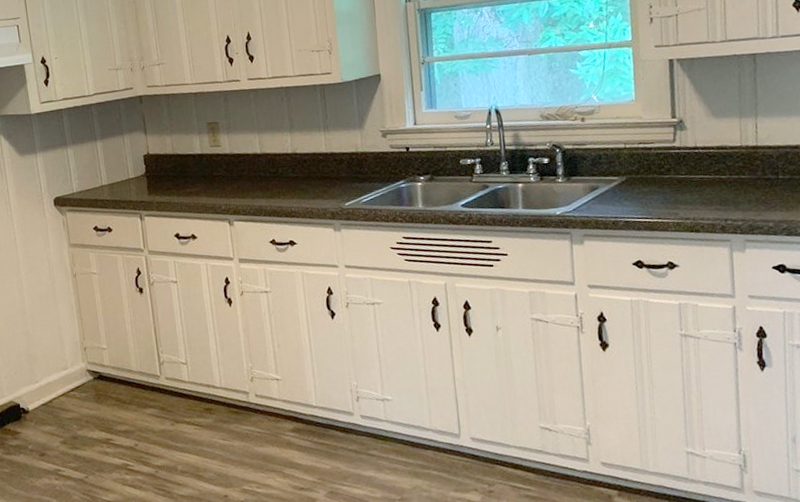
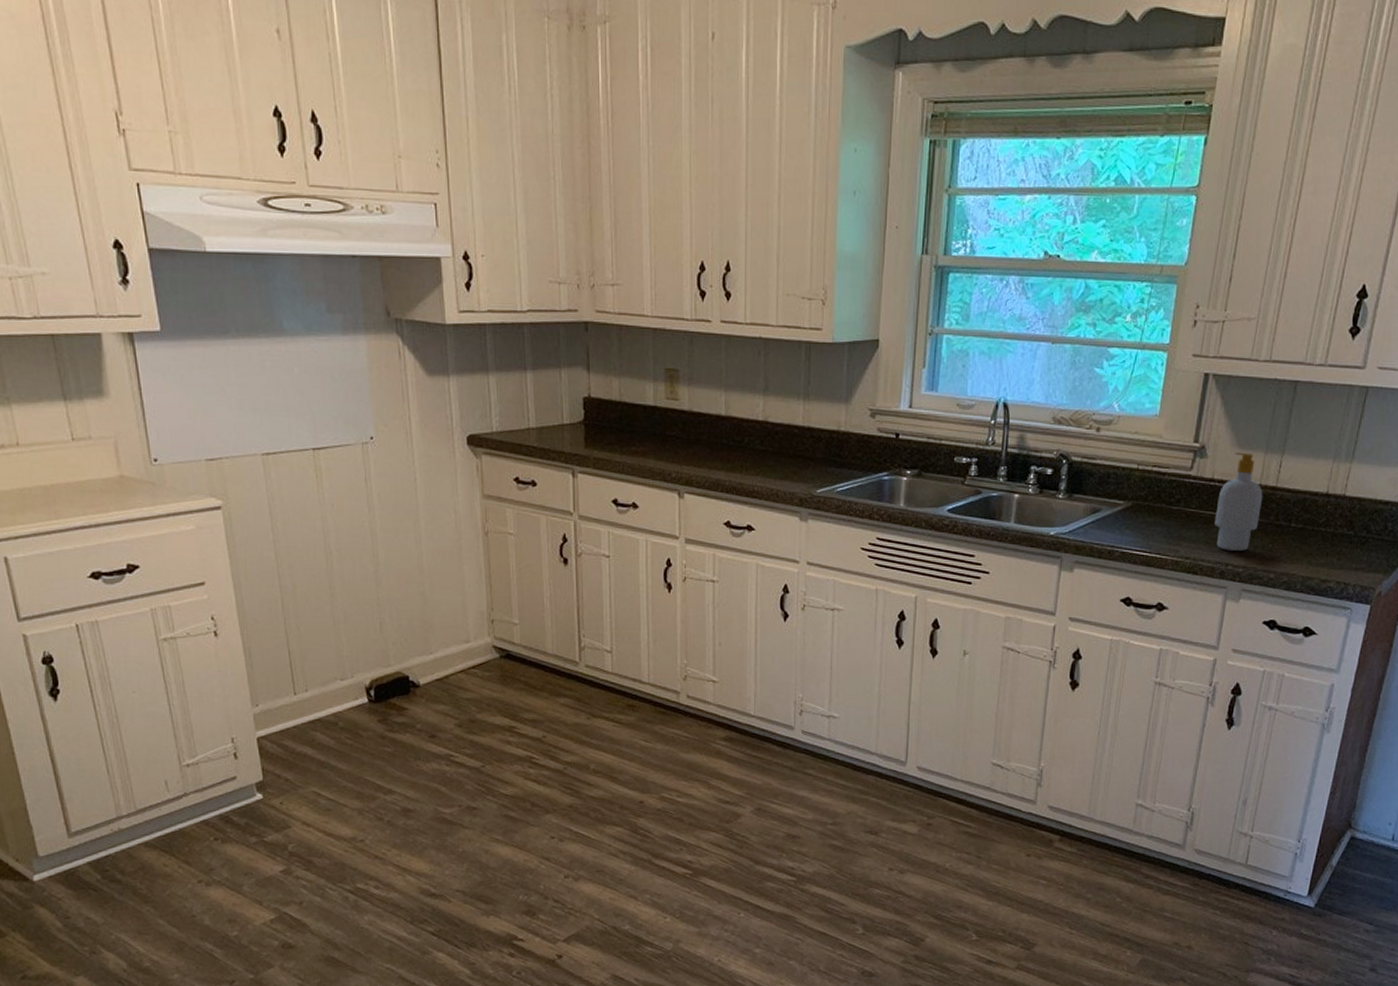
soap bottle: none [704,120,748,208] -> present [1215,452,1263,551]

